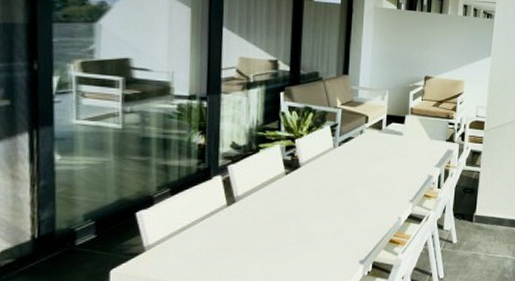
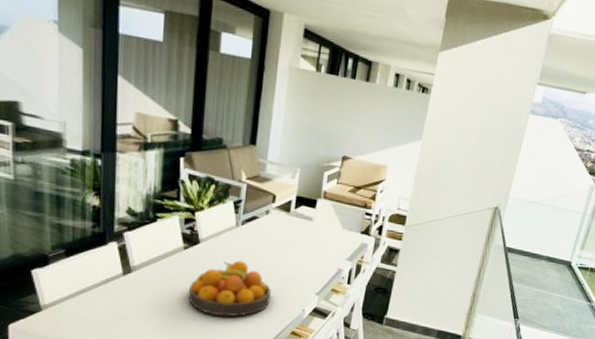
fruit bowl: none [290,179,369,234] -> present [187,260,271,317]

